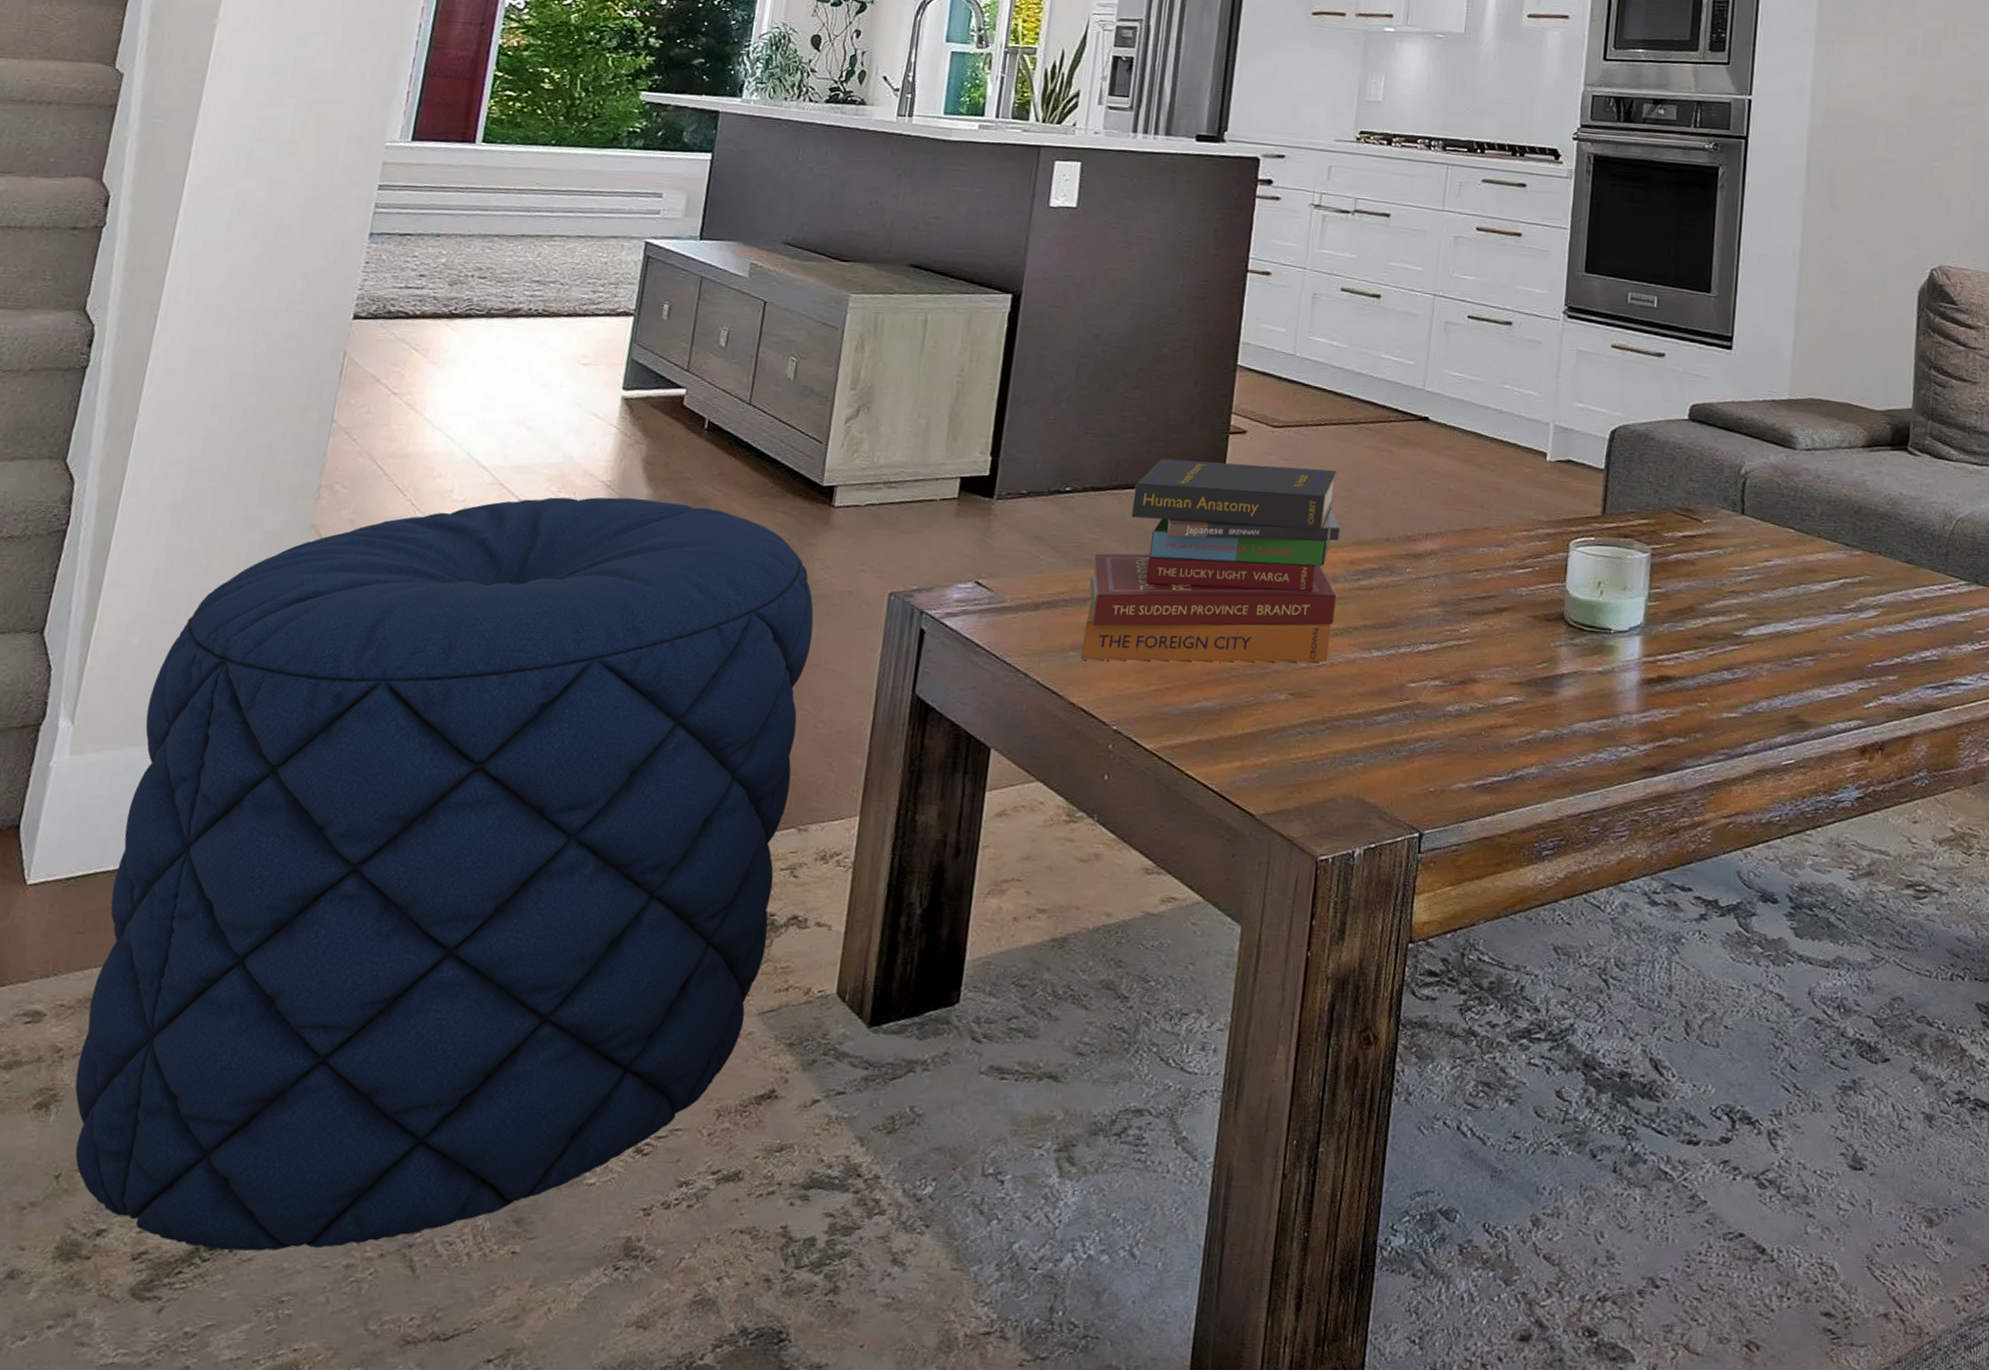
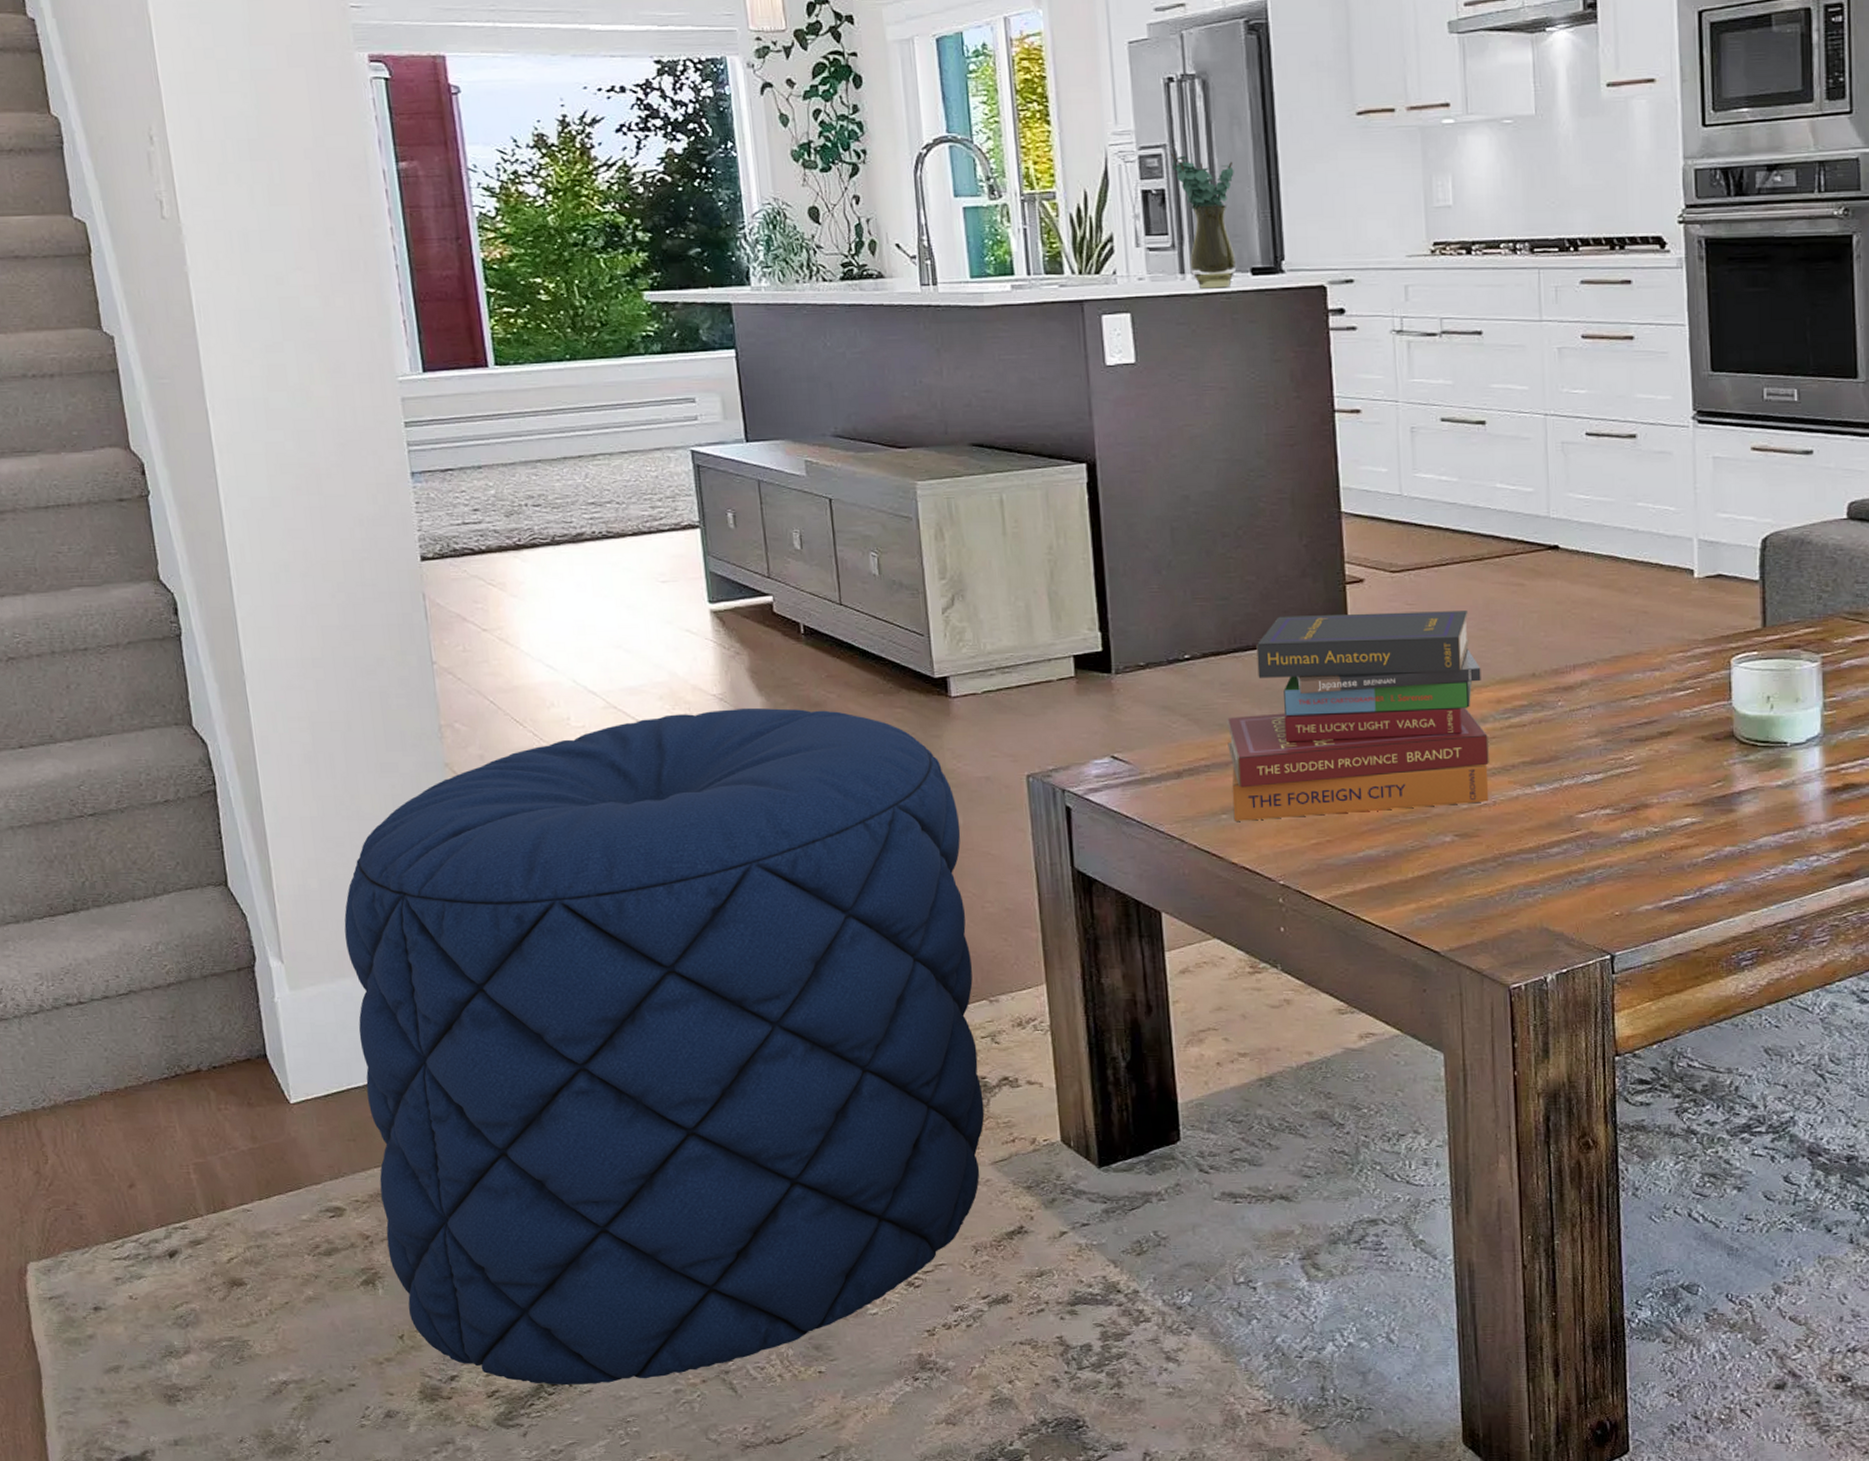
vase: none [1142,27,1198,150] -> present [1170,152,1237,289]

